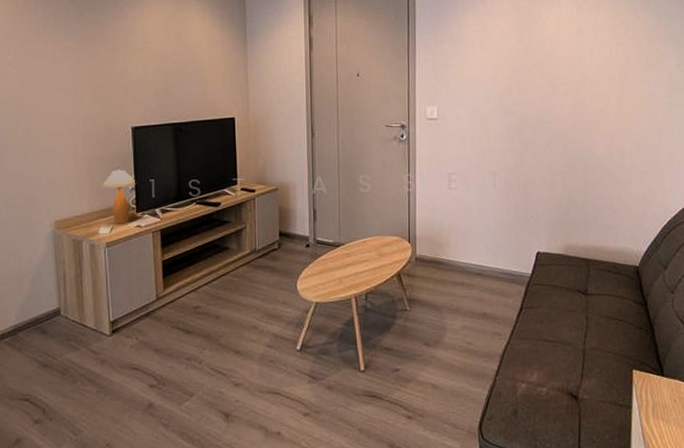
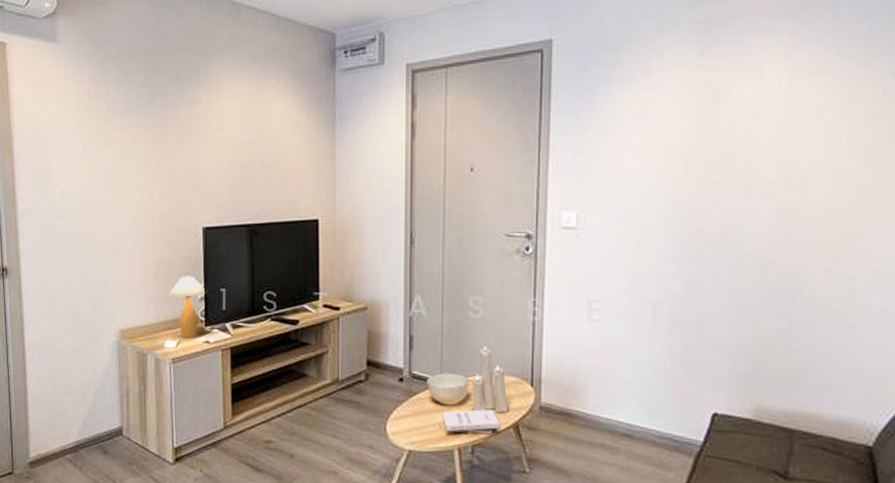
bowl: none [327,236,362,264] -> present [426,372,469,406]
books: none [341,264,387,284] -> present [442,409,500,435]
candle: none [364,214,392,267] -> present [472,346,509,412]

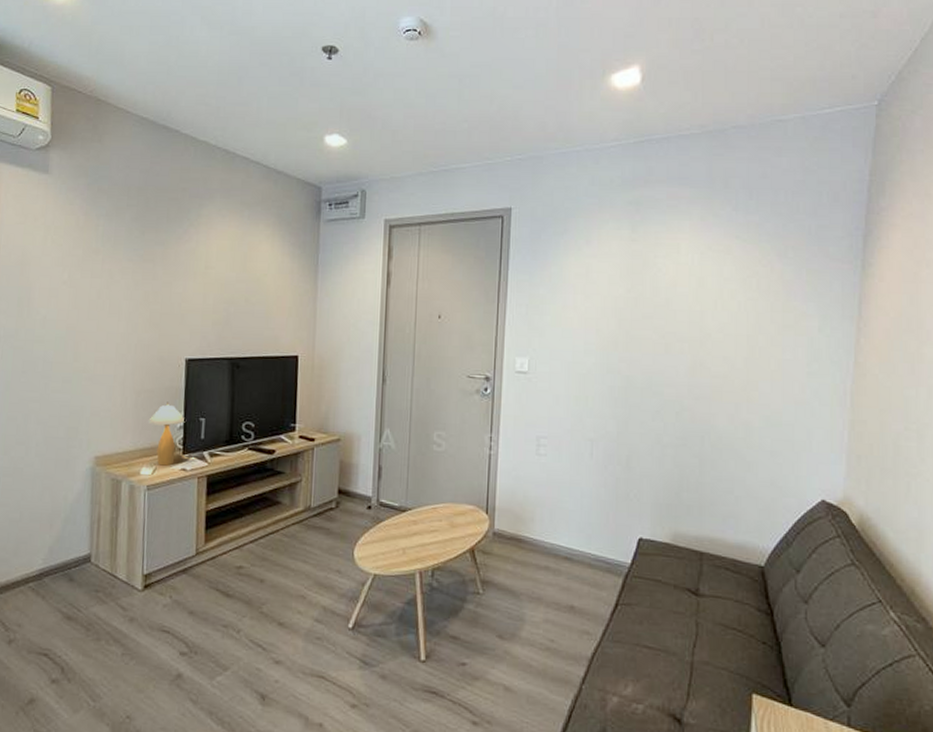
bowl: present [426,372,469,406] -> none [392,500,431,532]
books: present [442,409,500,435] -> none [406,535,458,559]
candle: present [472,346,509,412] -> none [433,477,466,538]

